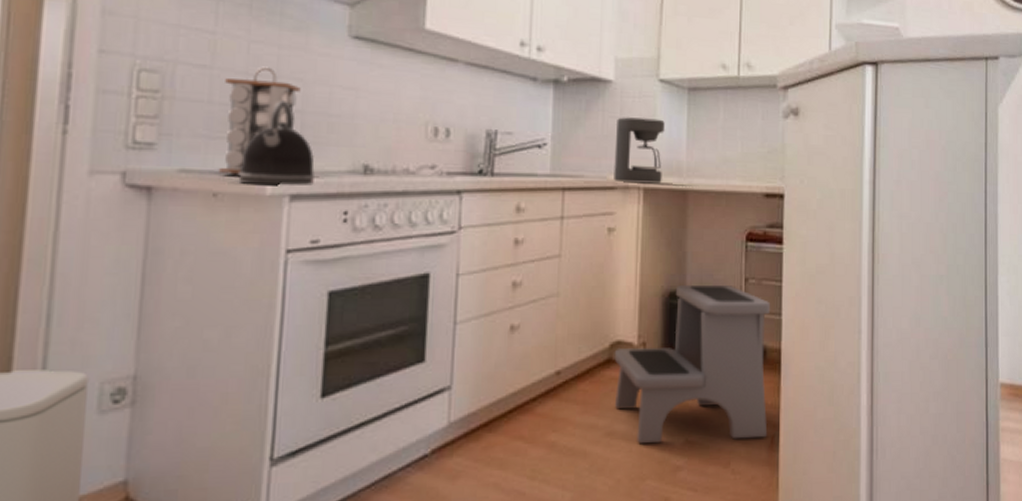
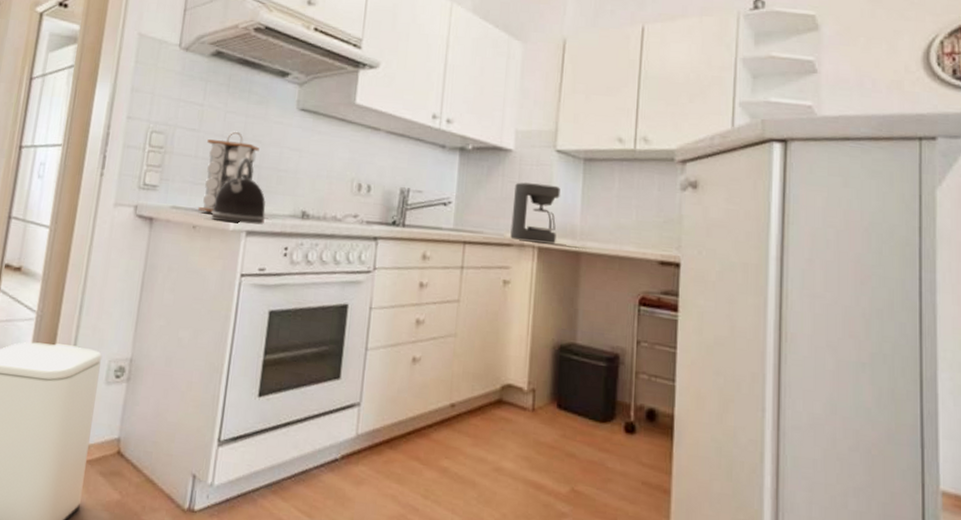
step stool: present [614,284,770,444] -> none [503,339,663,502]

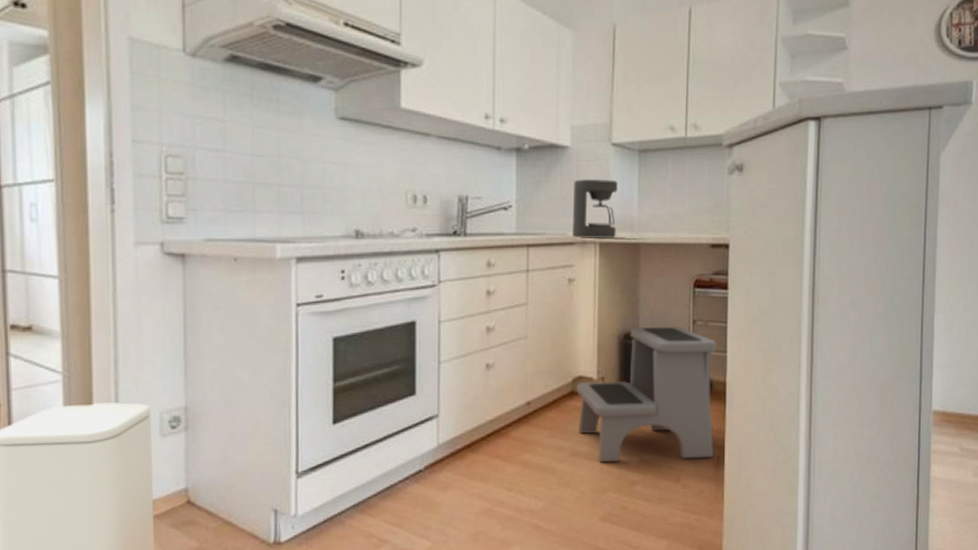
spice rack: present [197,131,260,213] -> none [236,148,298,242]
kettle: present [211,157,266,225] -> none [253,177,316,250]
step stool: none [503,339,663,502] -> present [576,326,716,463]

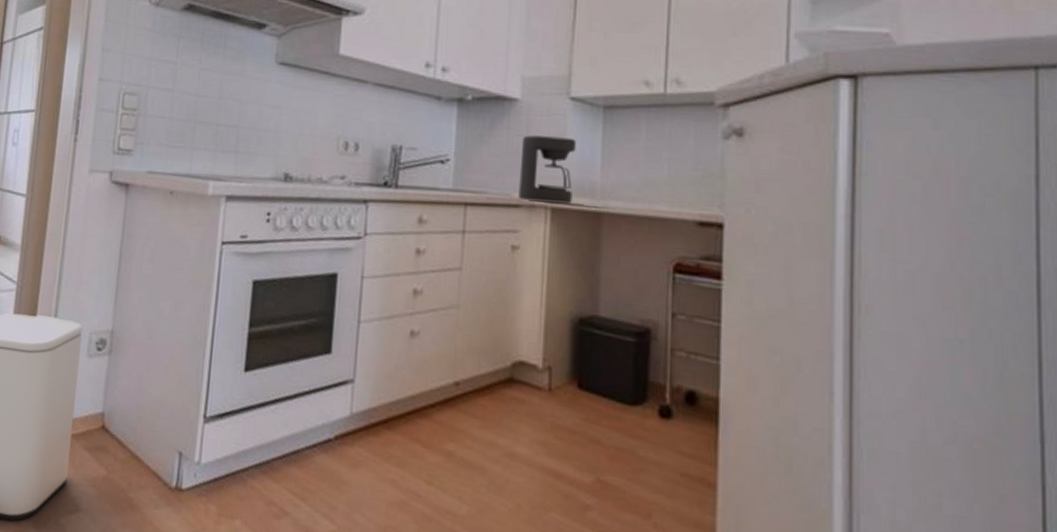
step stool: present [576,326,716,463] -> none [515,311,704,496]

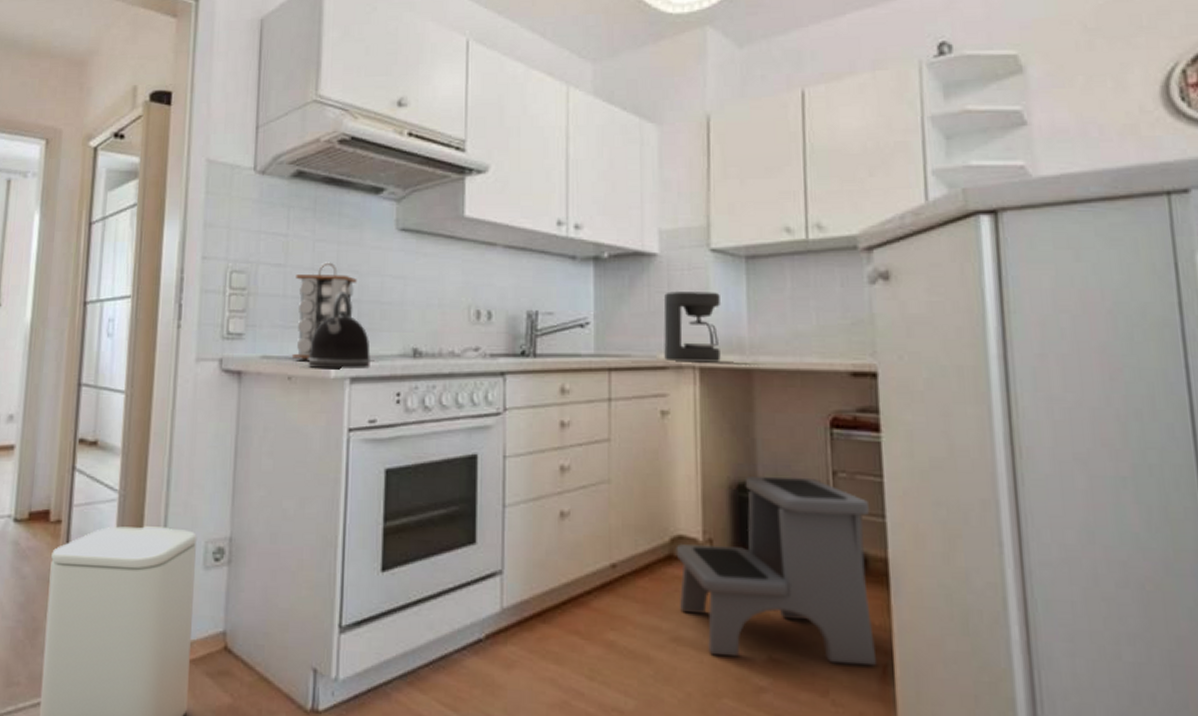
spice rack: none [174,89,237,178] -> present [291,262,357,360]
kettle: none [188,117,246,189] -> present [308,292,372,370]
step stool: none [515,311,704,496] -> present [676,475,877,666]

